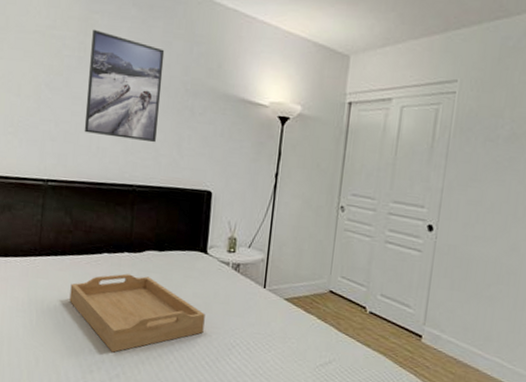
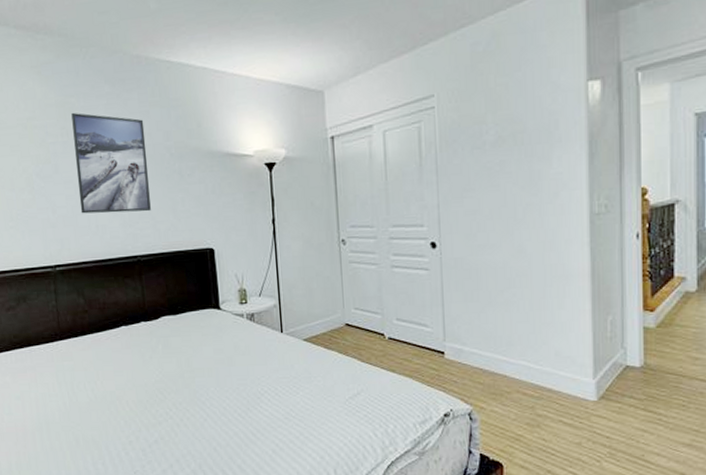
serving tray: present [69,273,205,353] -> none [95,341,231,420]

